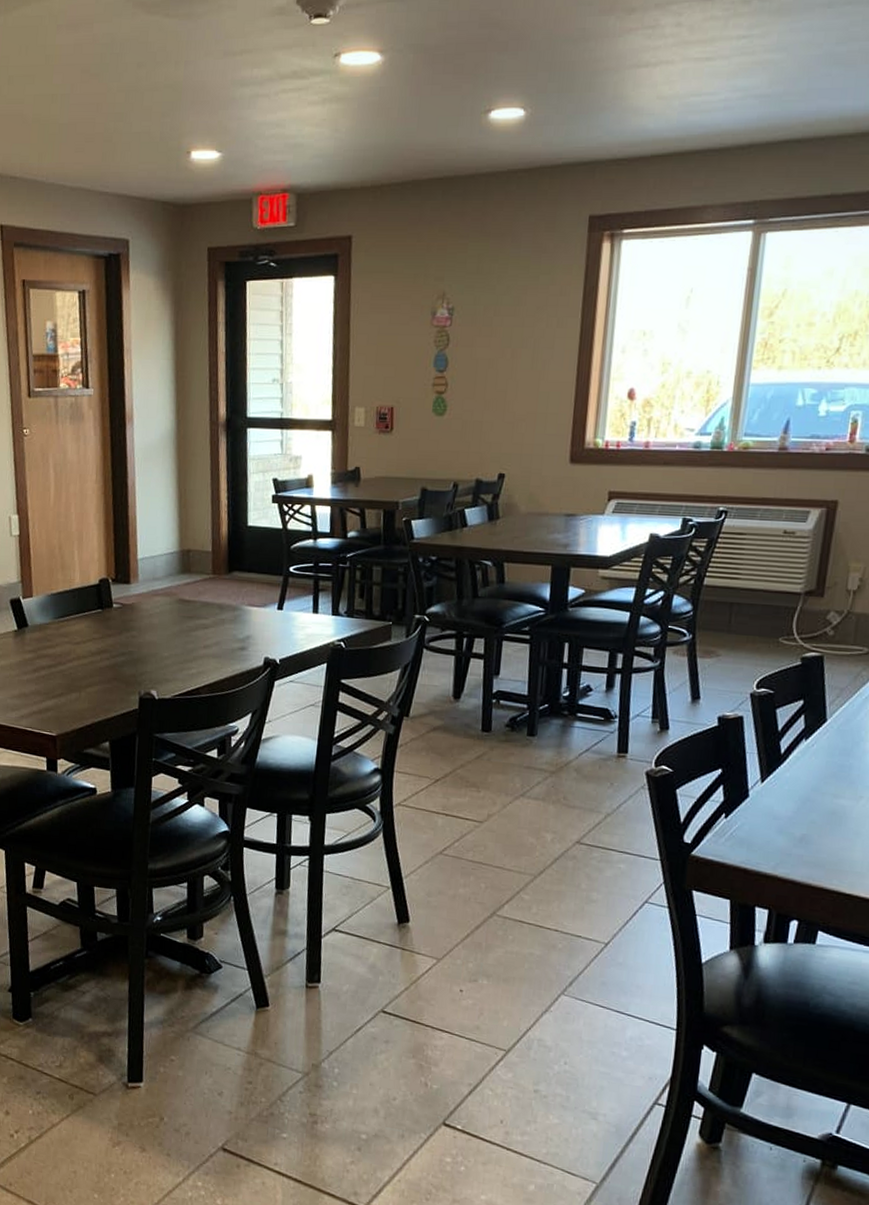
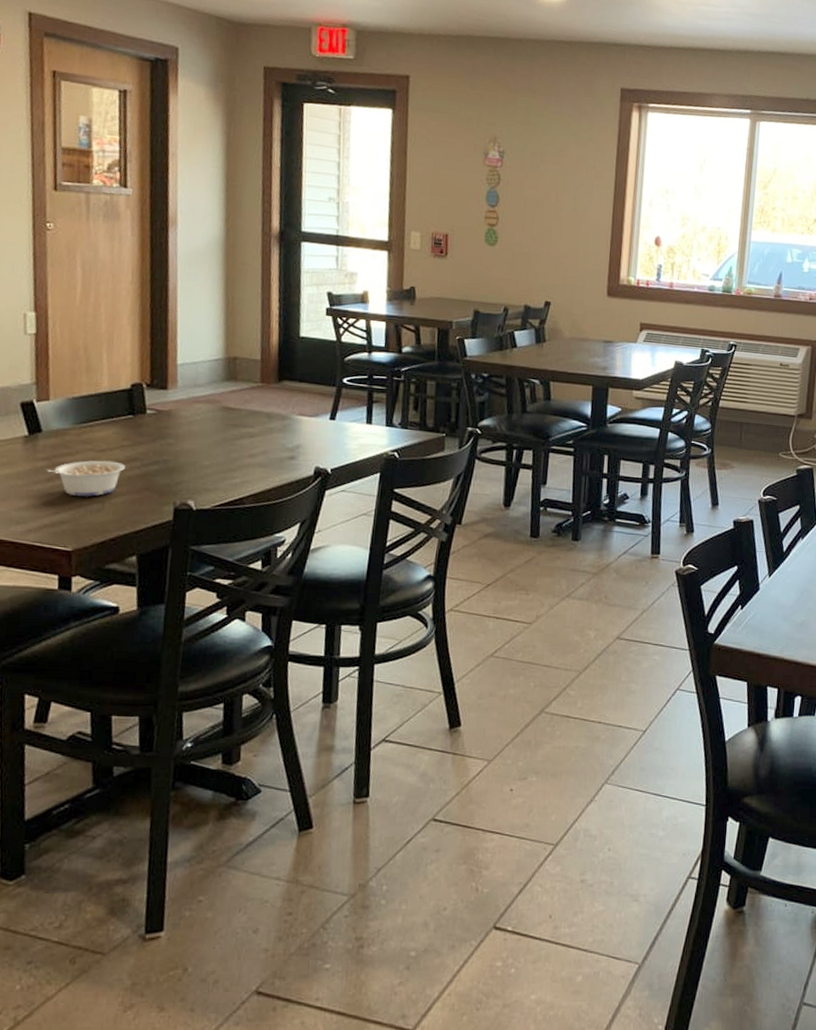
legume: none [32,652,97,686] -> present [45,460,125,497]

